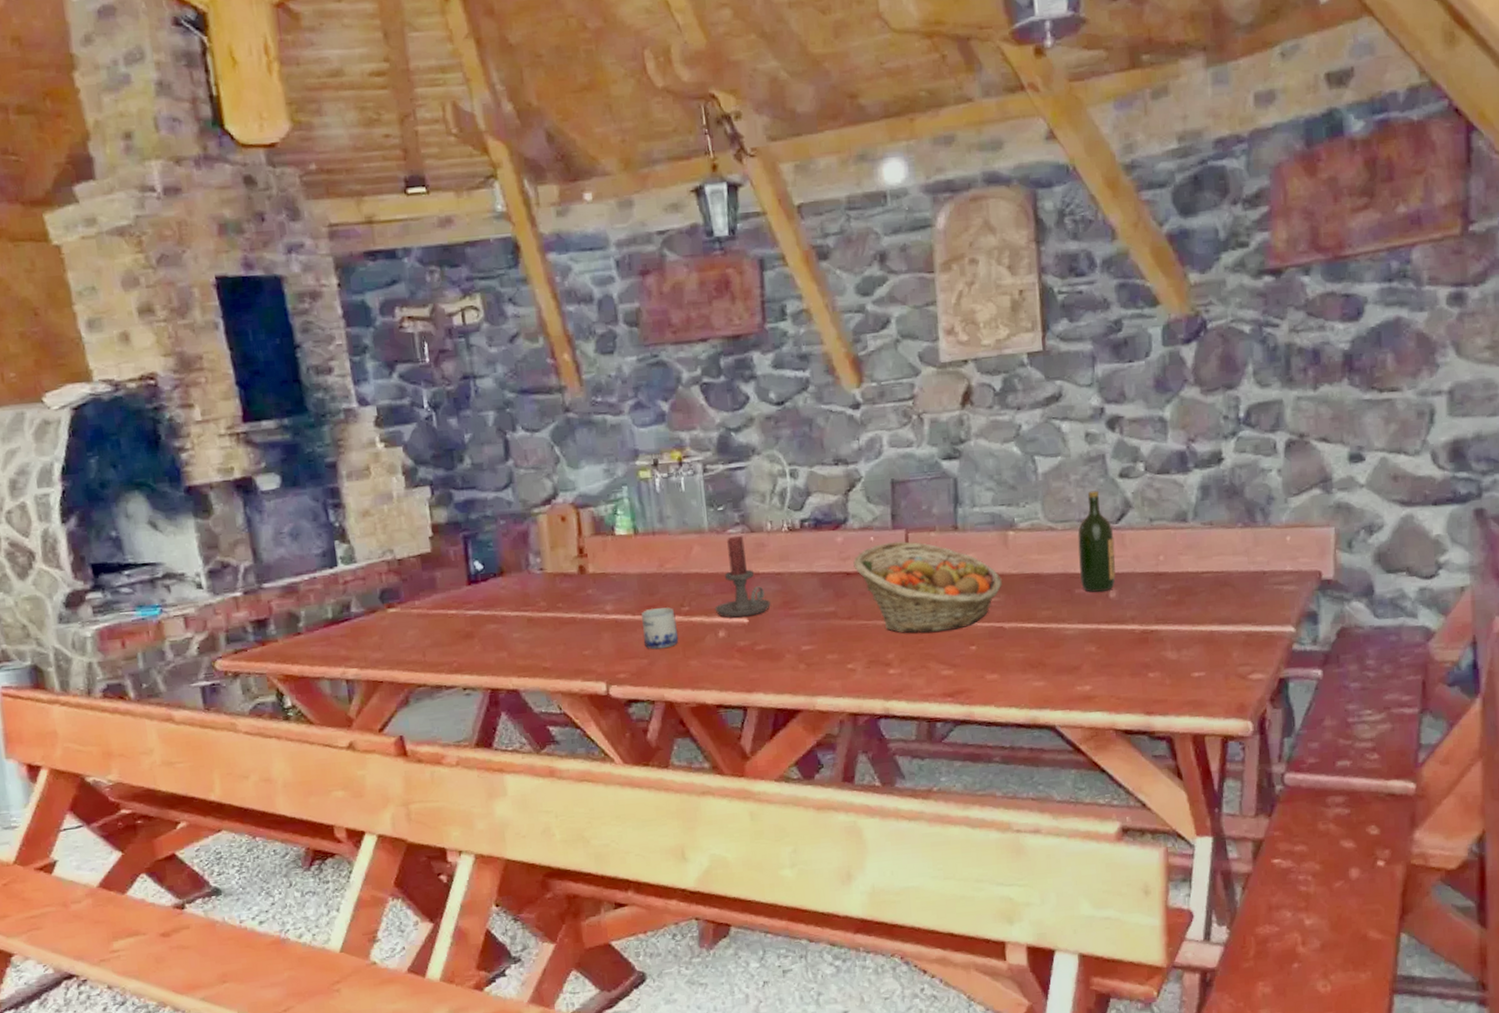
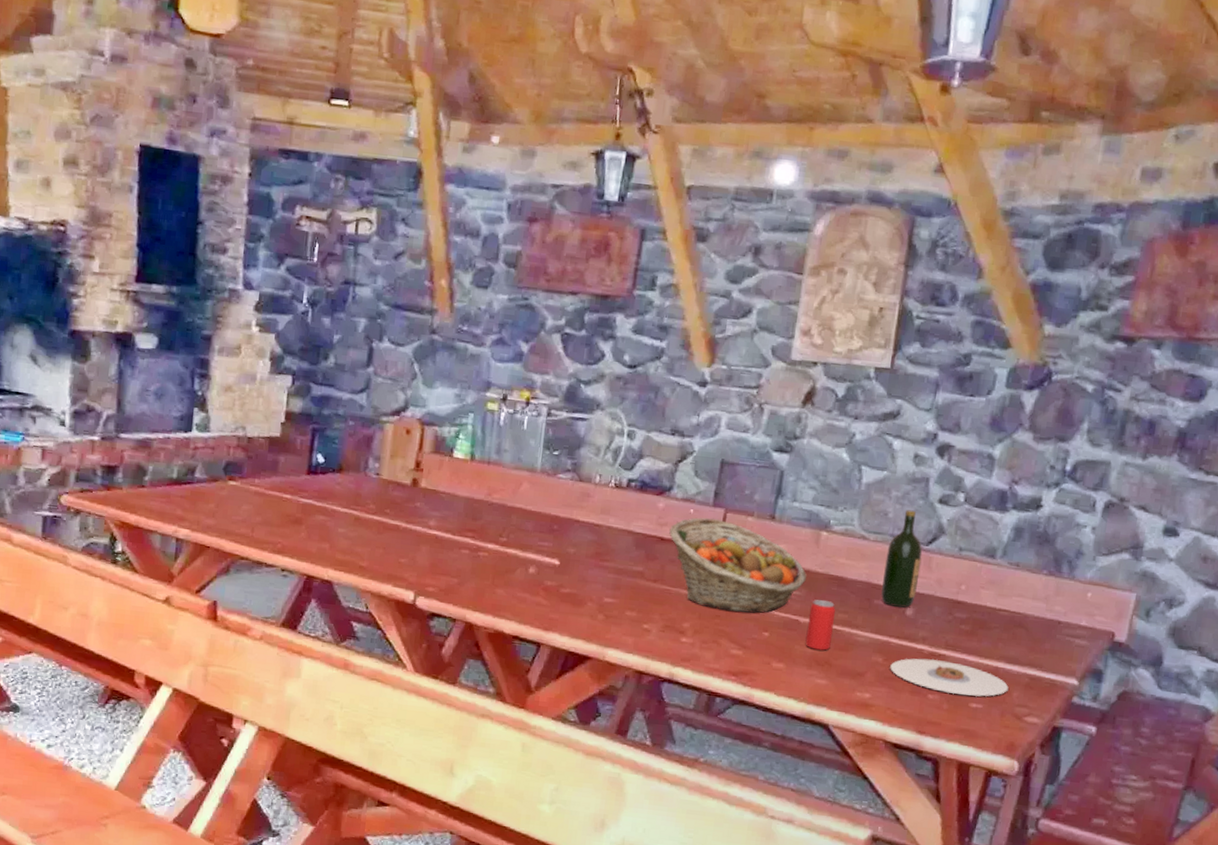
mug: present [641,607,679,650] -> none [458,532,493,572]
candle holder: present [714,535,771,618] -> none [530,481,584,560]
beverage can: none [1012,600,1041,653] -> present [805,599,836,651]
plate: none [1105,635,1227,668] -> present [890,658,1009,697]

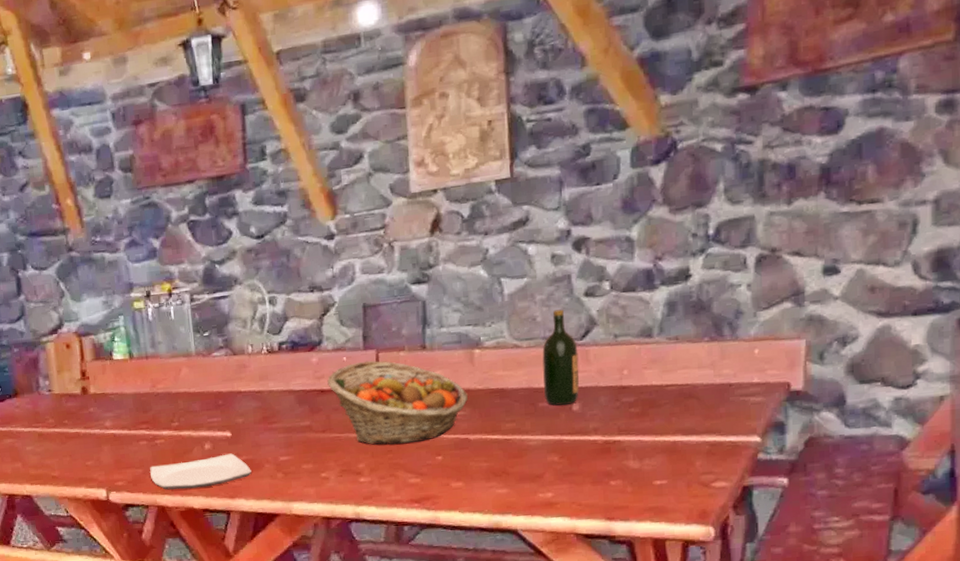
plate: none [465,578,572,613] -> present [149,453,252,490]
beverage can: present [805,599,836,651] -> none [477,413,504,463]
plate: present [890,658,1009,697] -> none [567,446,690,477]

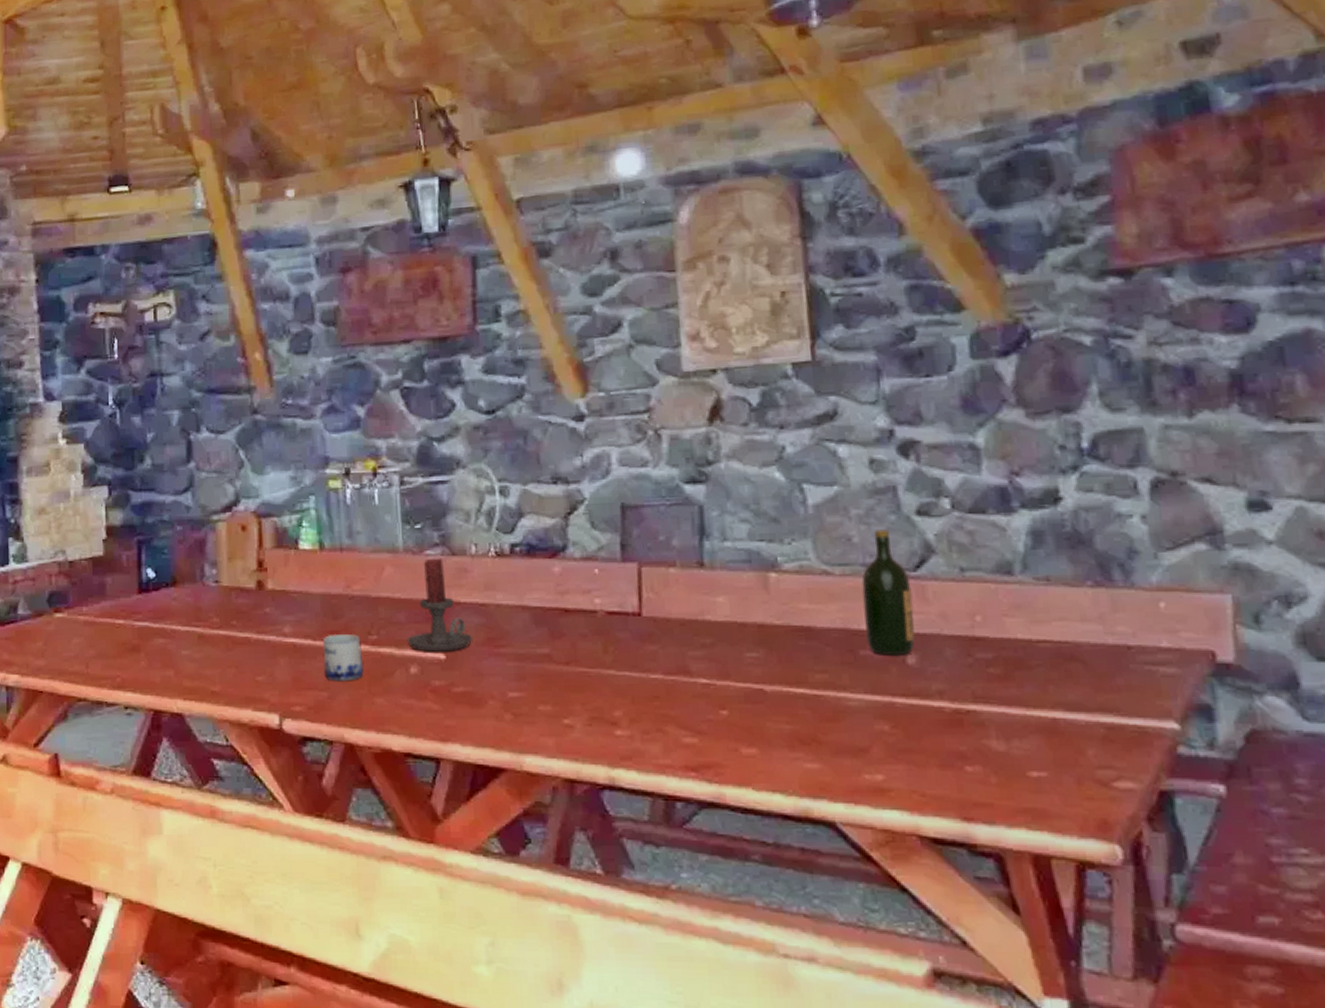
mug: none [137,423,170,460] -> present [323,634,364,682]
plate: present [149,453,252,490] -> none [336,682,471,724]
candle holder: none [201,357,251,432] -> present [406,557,472,652]
fruit basket: present [327,360,468,445] -> none [573,576,762,690]

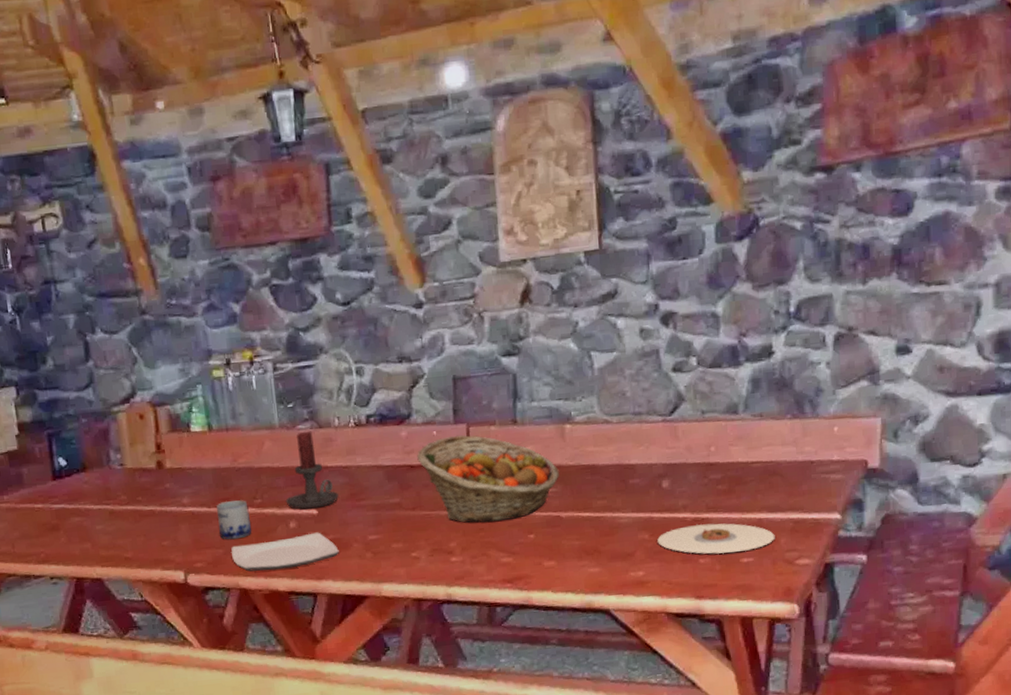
plate: none [336,682,471,724] -> present [230,532,339,572]
fruit basket: none [573,576,762,690] -> present [417,435,559,523]
wine bottle: present [861,529,915,655] -> none [632,384,668,483]
plate: none [902,719,1079,763] -> present [657,523,775,554]

